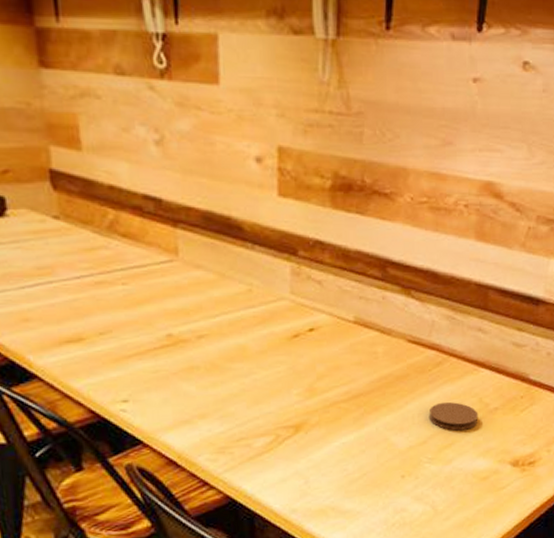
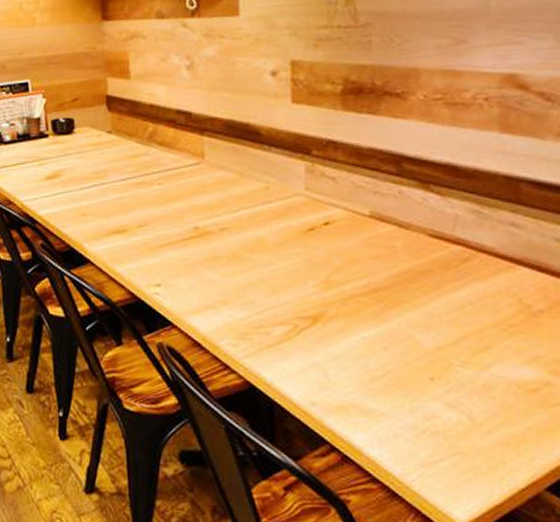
coaster: present [428,402,478,431] -> none [458,301,519,333]

